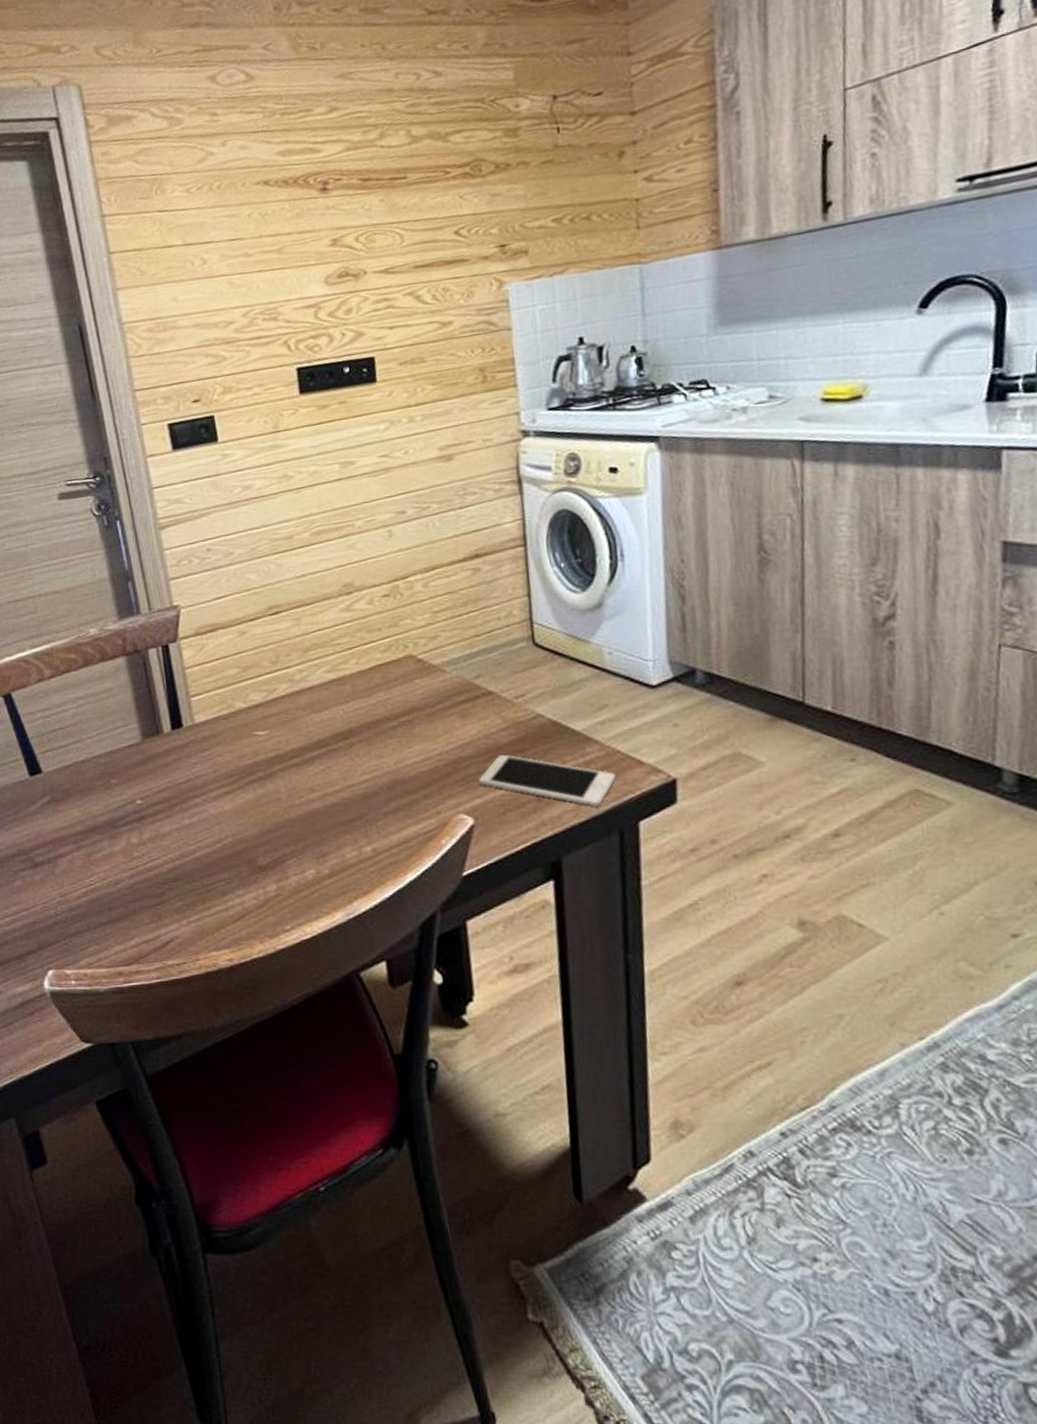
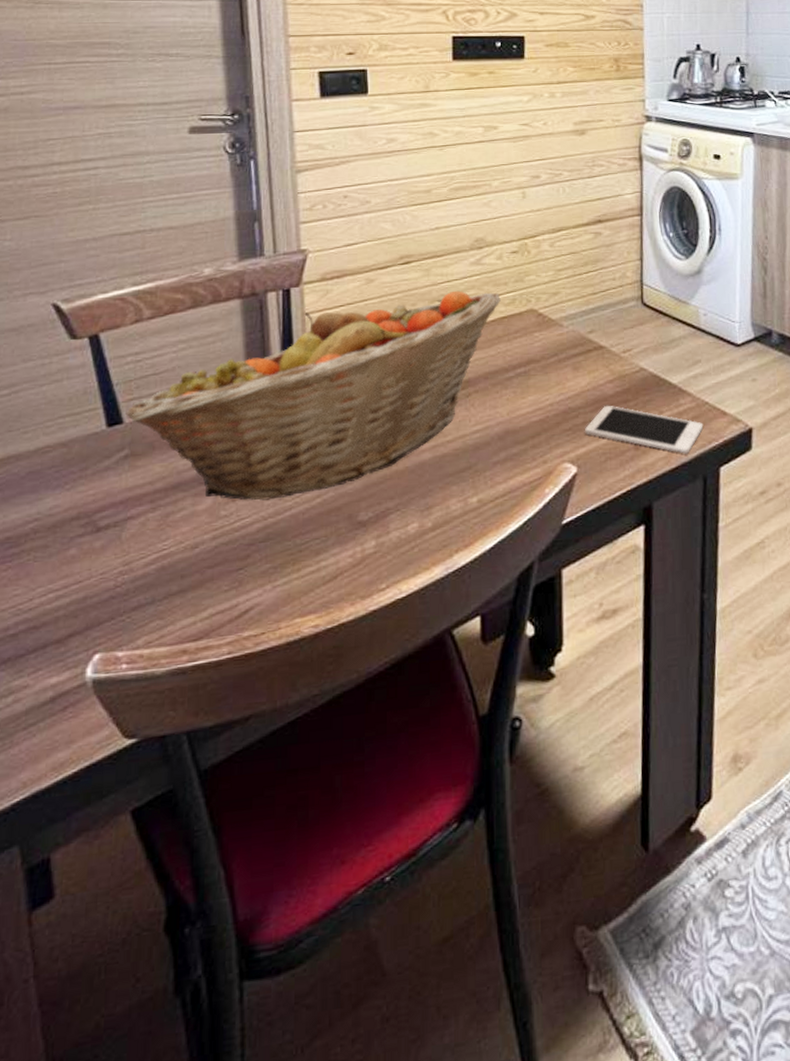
fruit basket: none [42,639,376,844] -> present [125,290,501,501]

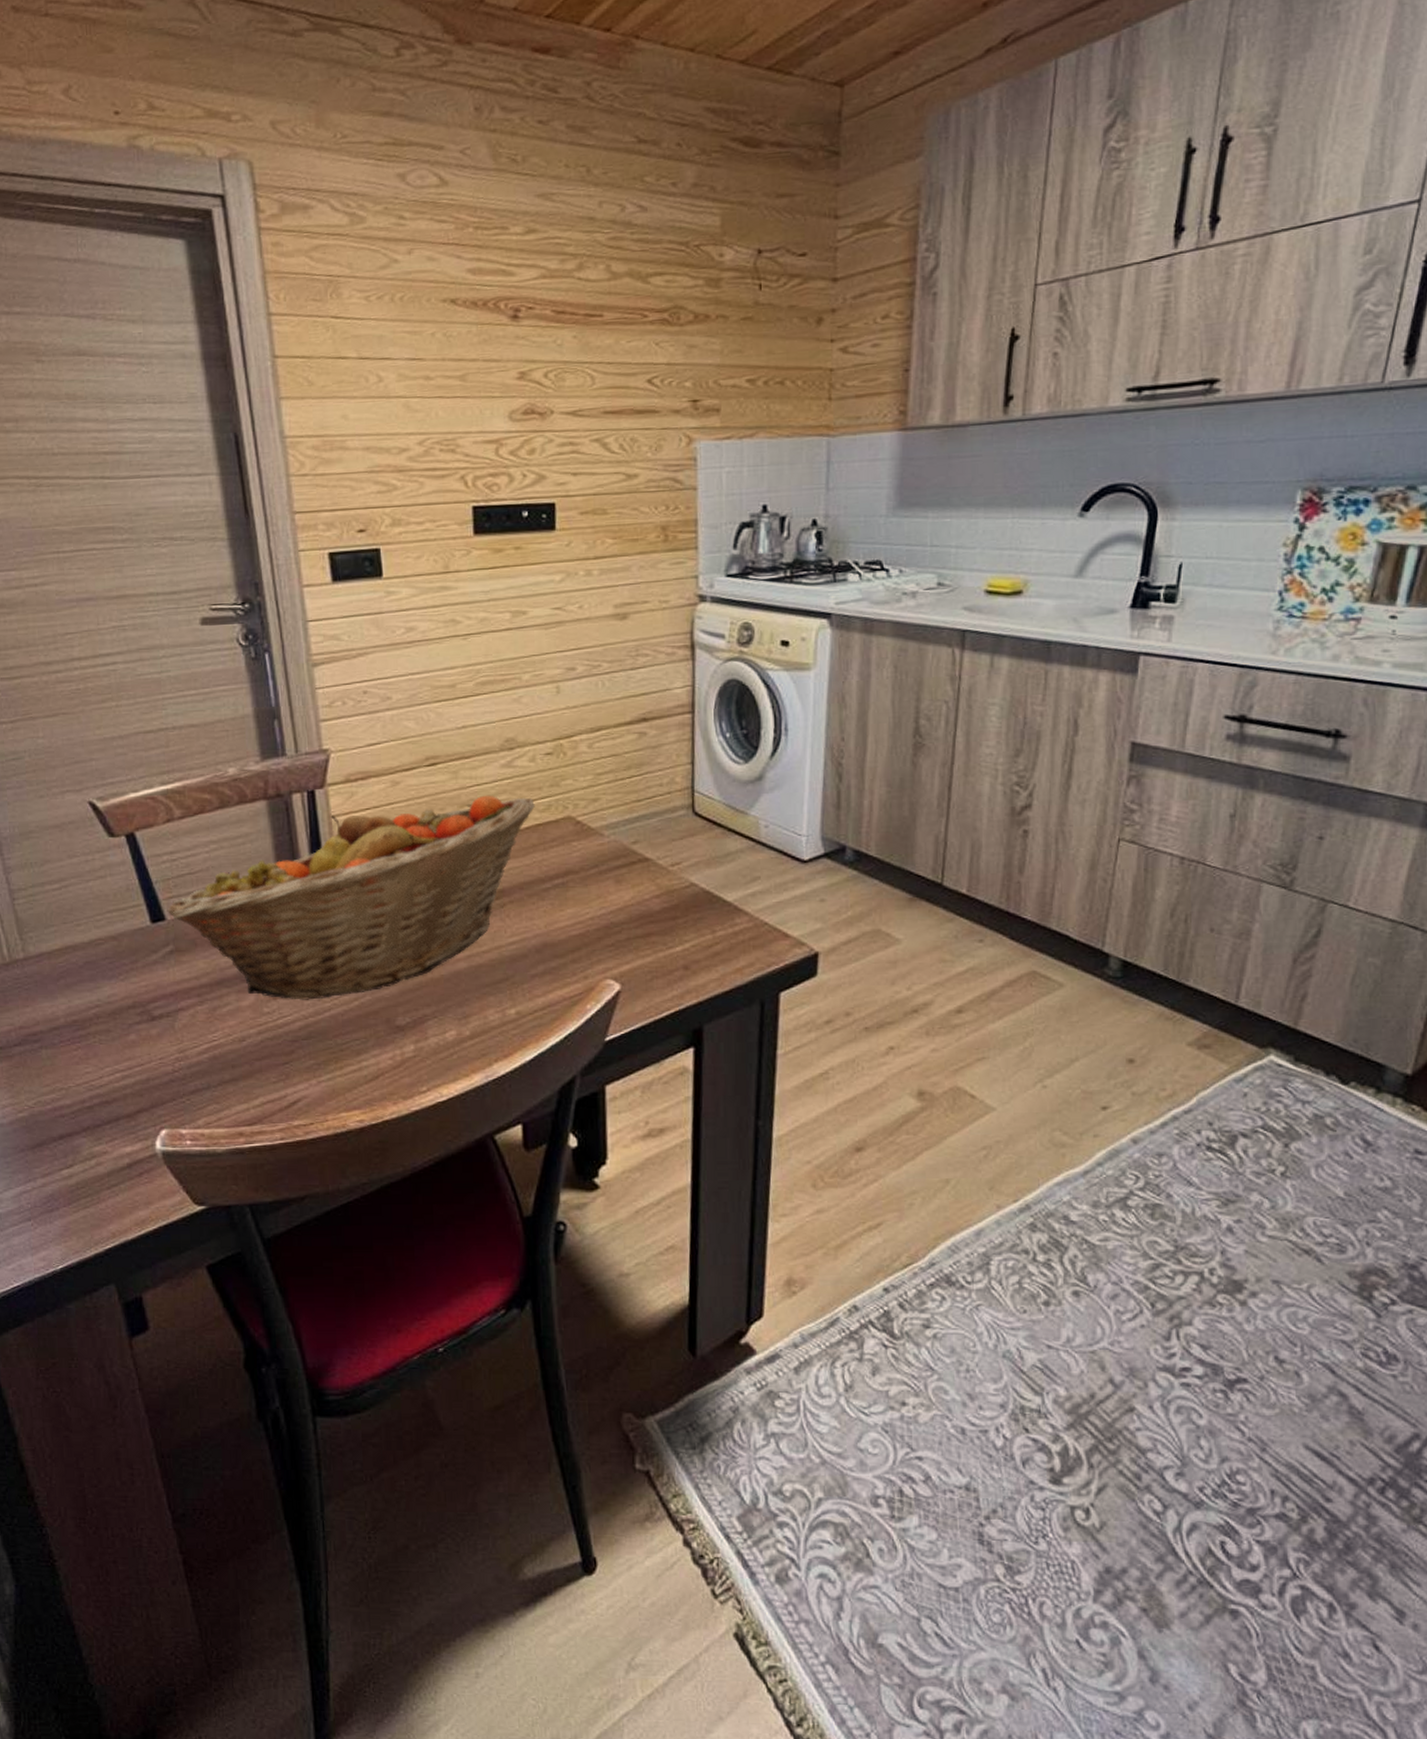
cell phone: present [584,405,704,455] -> none [628,921,762,978]

